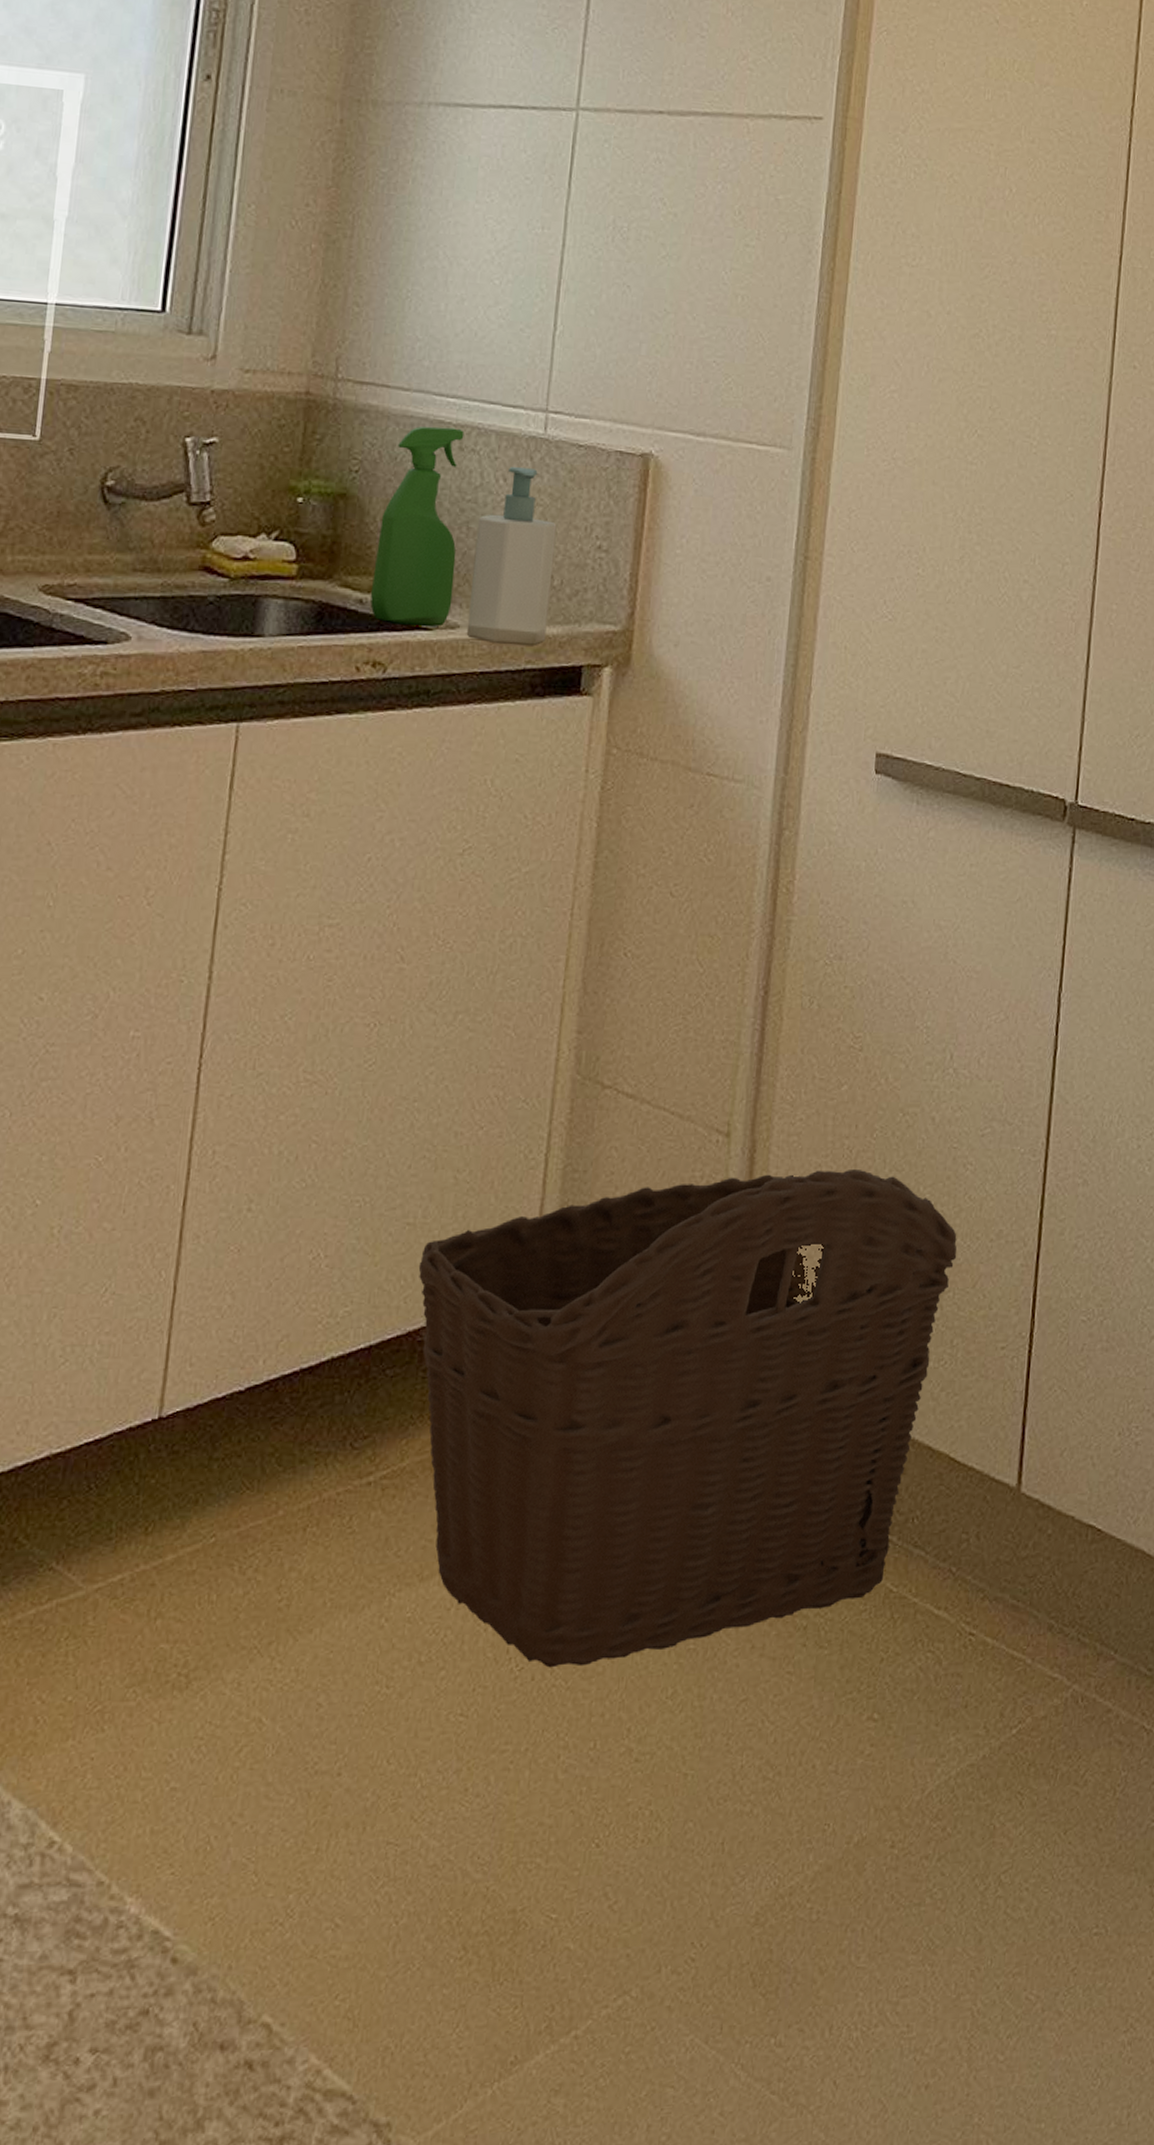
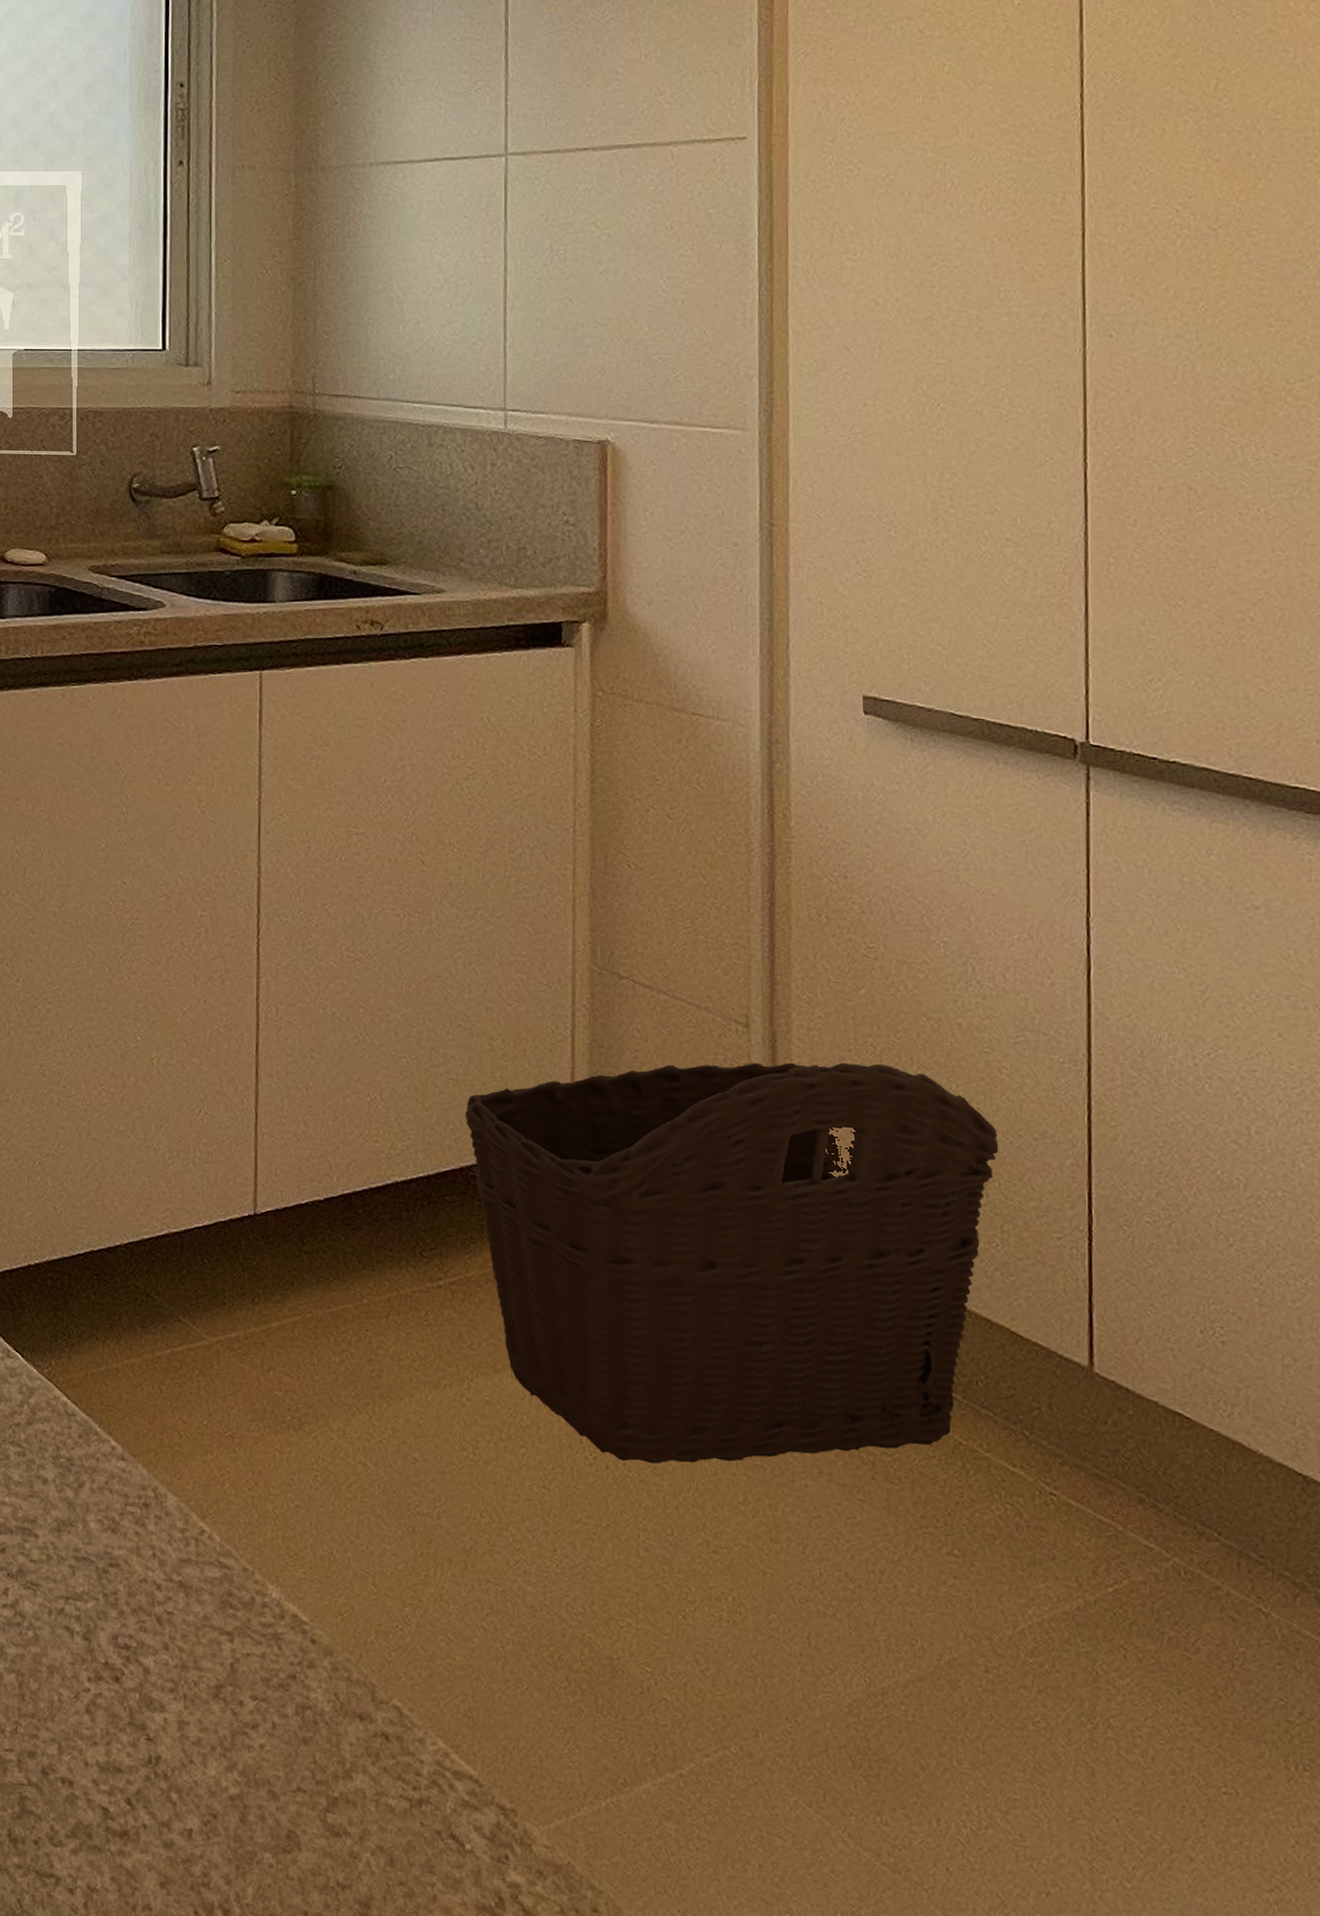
spray bottle: present [370,426,465,627] -> none [363,428,436,592]
soap bottle: present [466,467,557,647] -> none [451,458,525,607]

